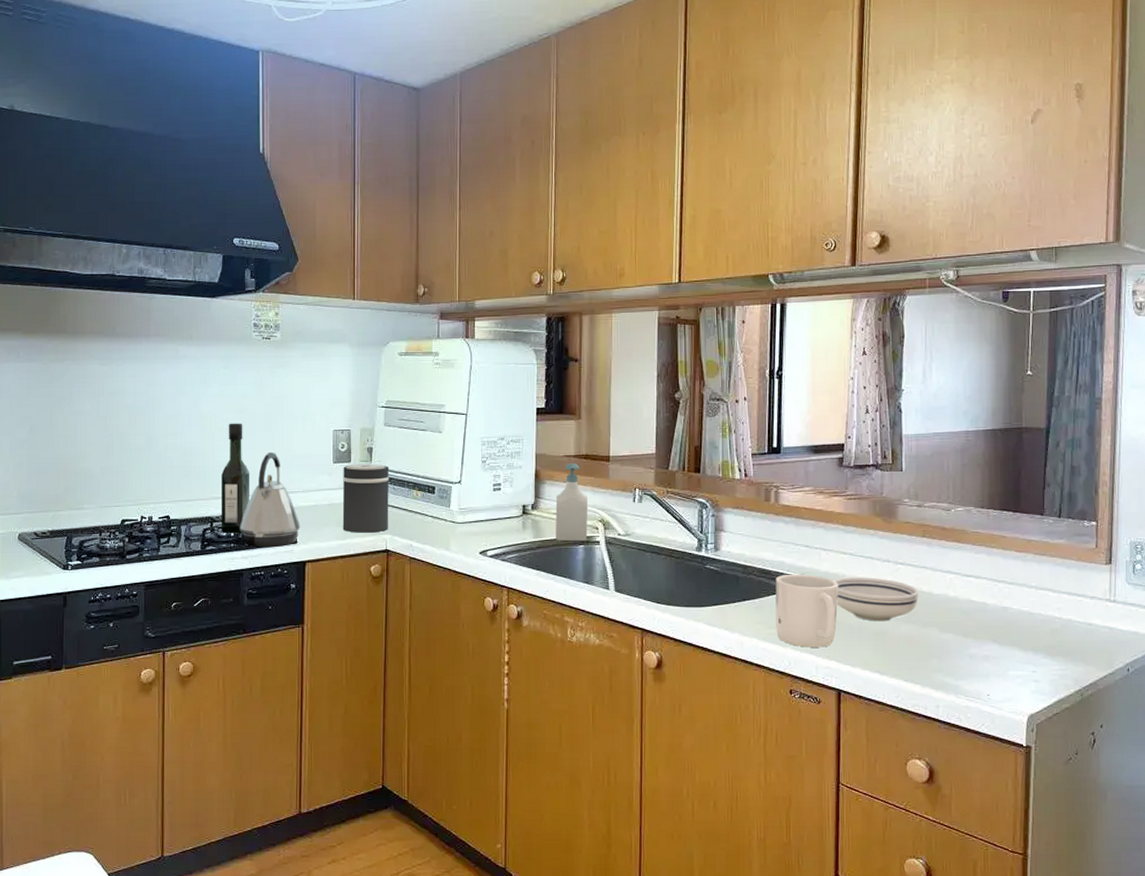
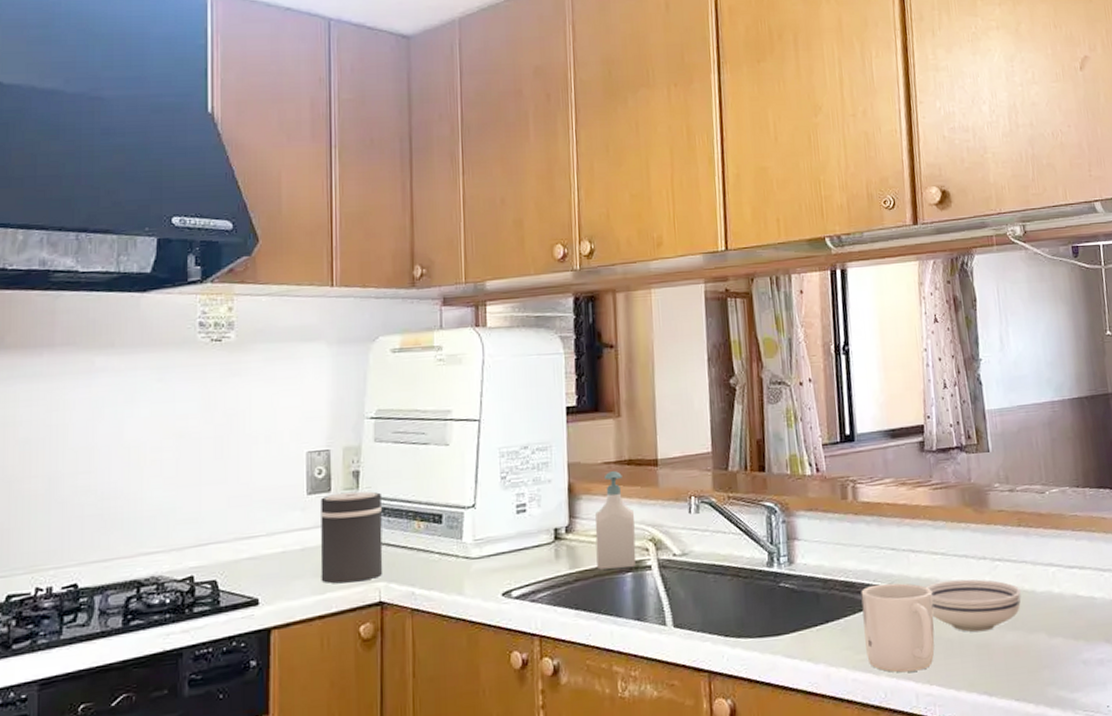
bottle: present [221,423,250,534] -> none [151,451,194,602]
kettle: present [239,452,301,548] -> none [178,486,263,616]

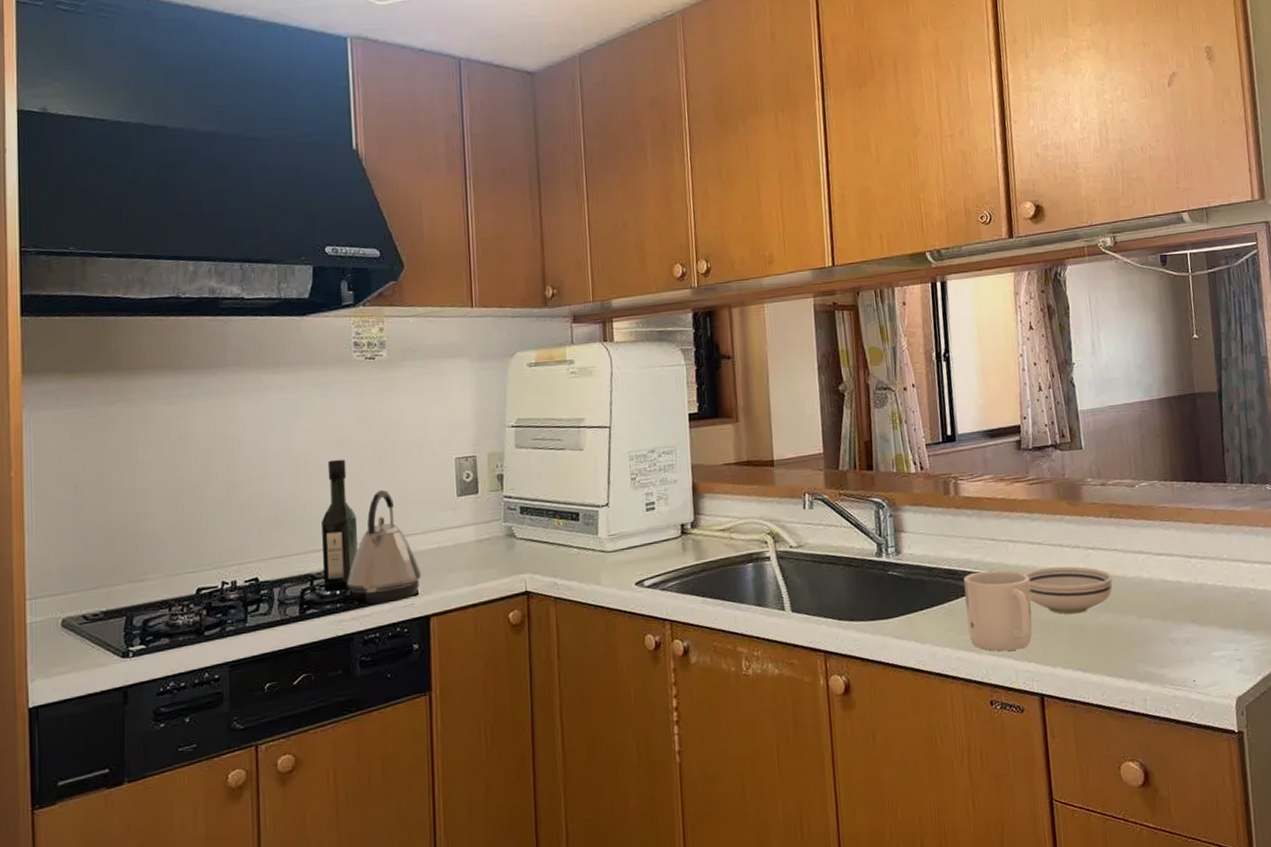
bottle: none [151,451,194,602] -> present [322,459,358,593]
kettle: none [178,486,263,616] -> present [346,489,422,605]
cylinder: present [320,491,383,584] -> none [469,492,528,576]
soap bottle: present [595,471,637,570] -> none [717,471,756,561]

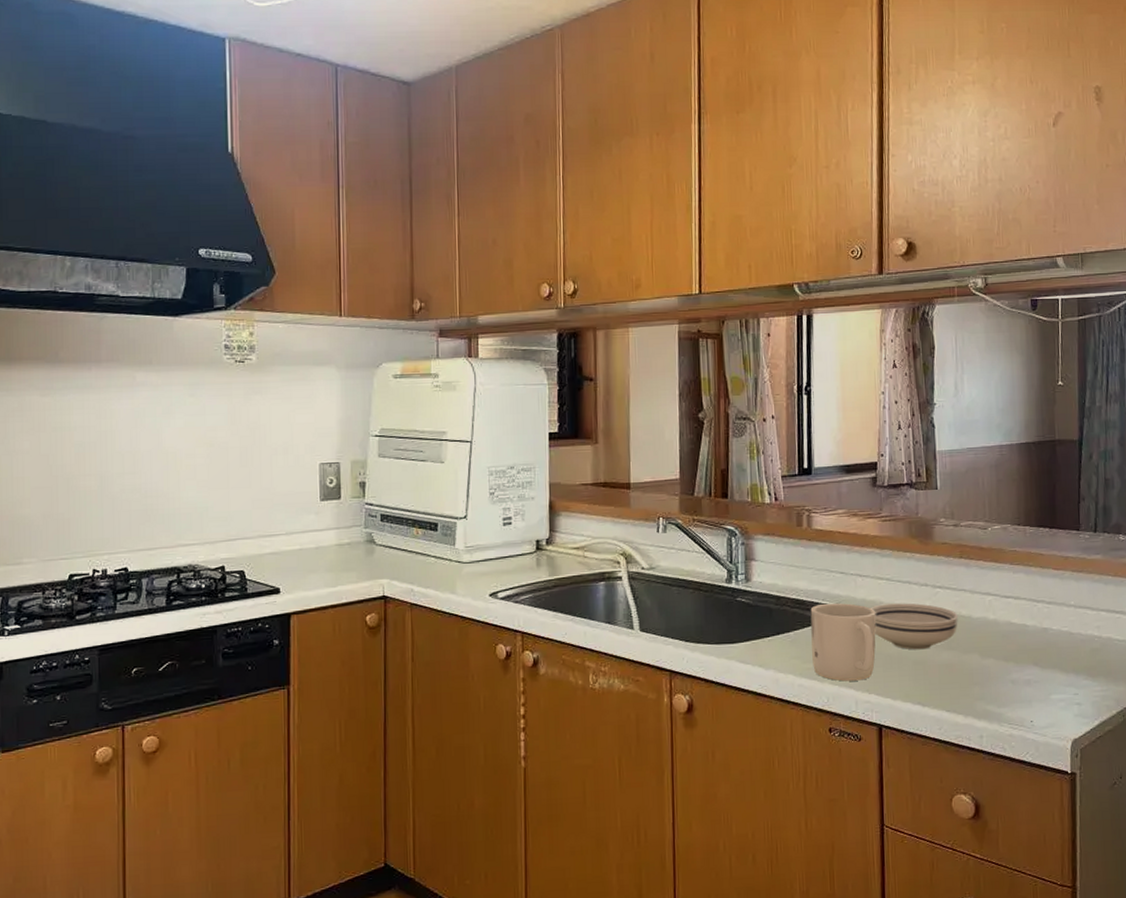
bottle: present [322,459,358,593] -> none [189,458,224,586]
kettle: present [346,489,422,605] -> none [211,490,284,600]

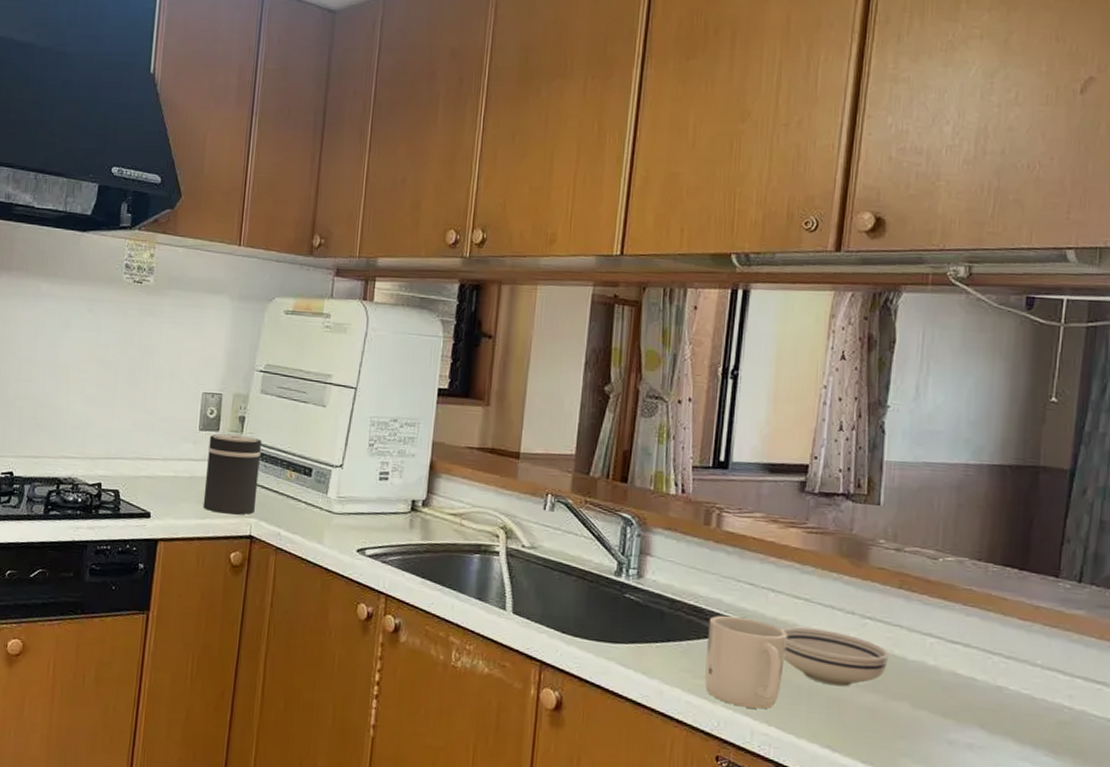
cylinder: none [332,500,386,579] -> present [203,434,261,515]

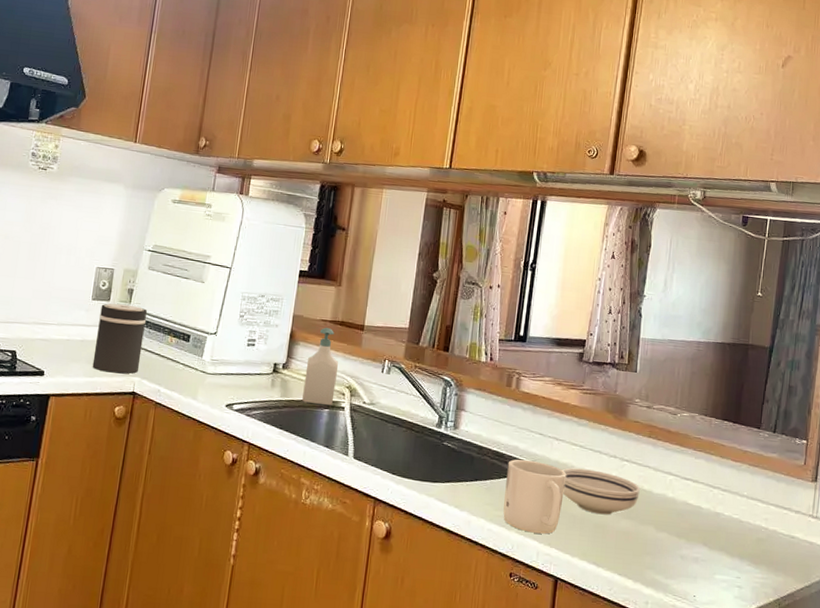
soap bottle: none [447,456,489,551] -> present [302,328,338,406]

